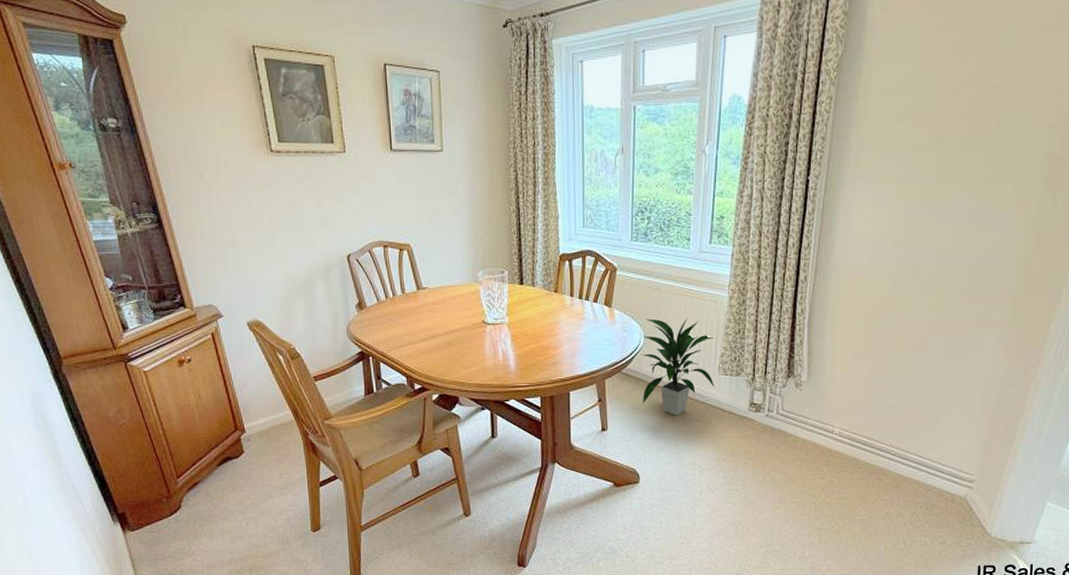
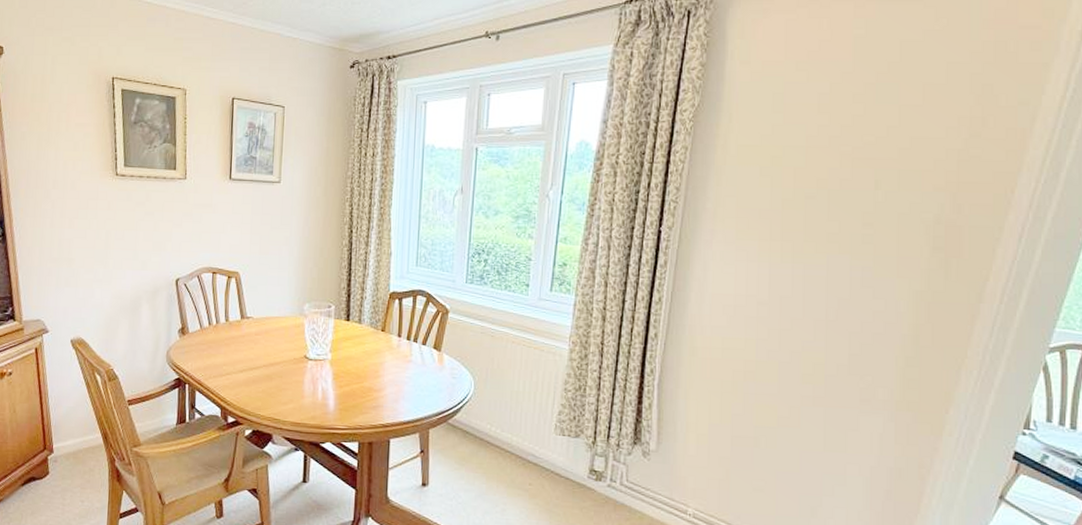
indoor plant: present [642,317,715,416] -> none [468,366,551,477]

